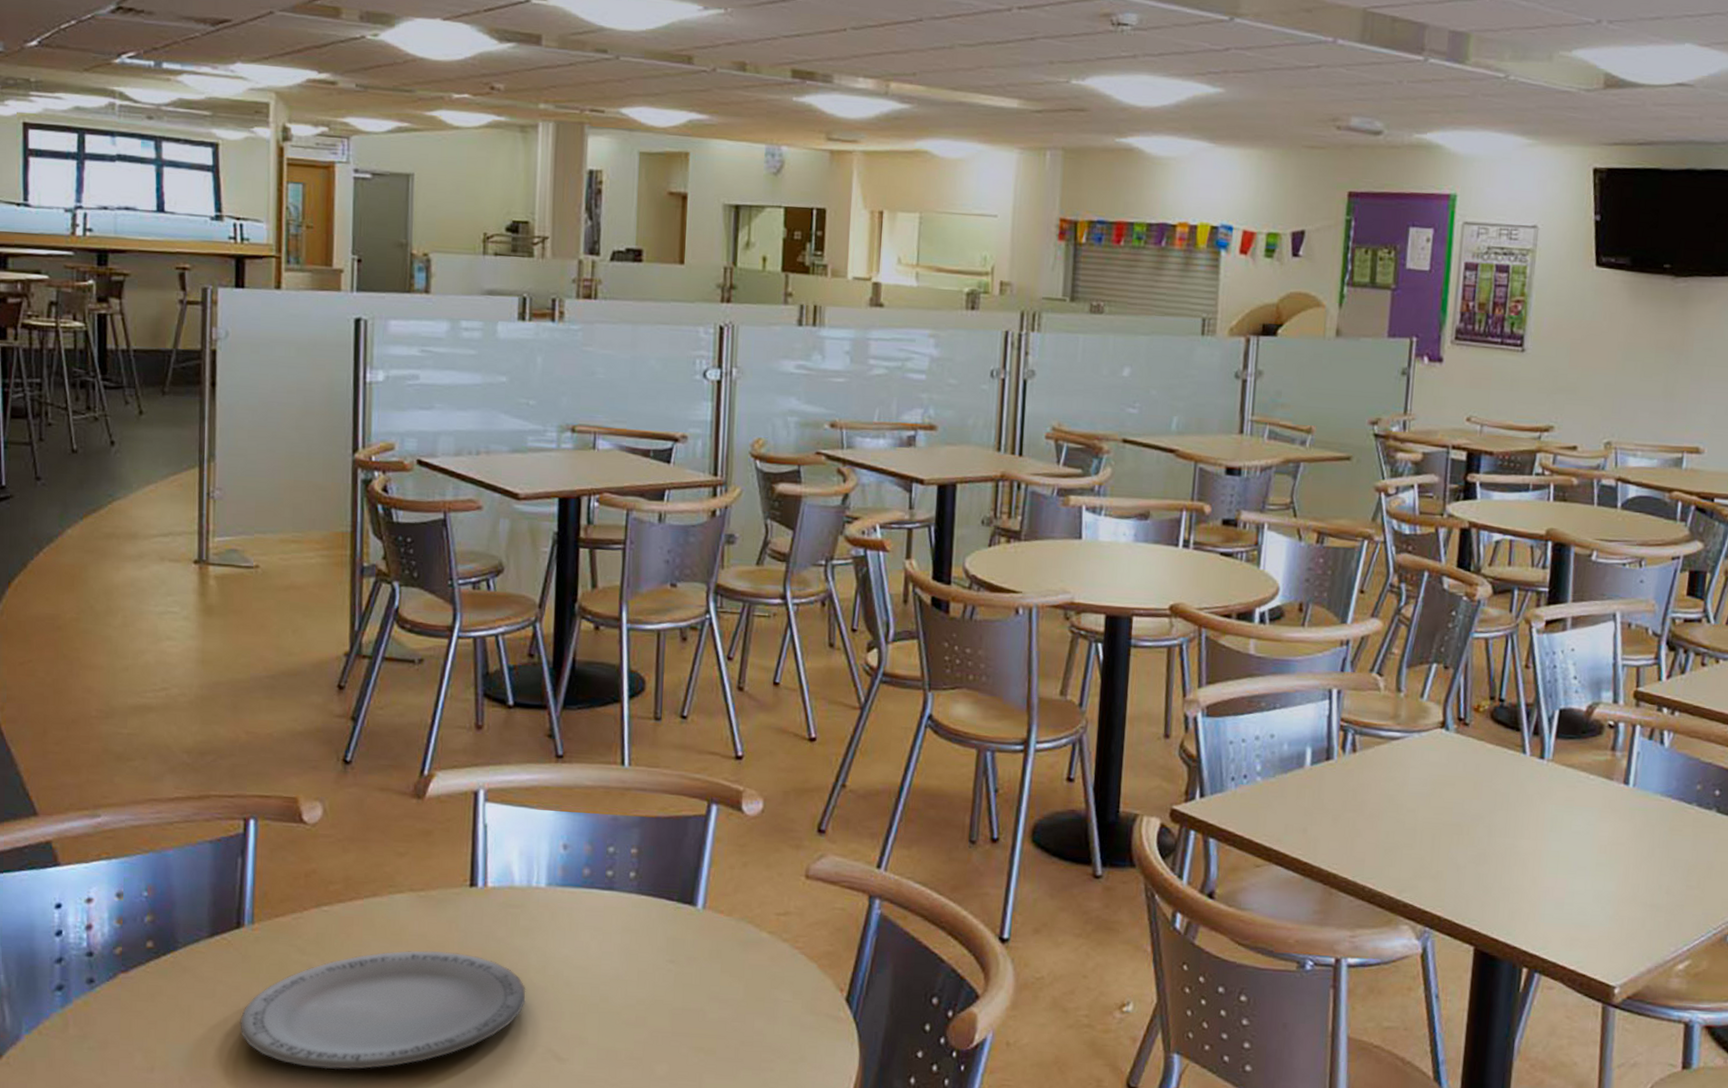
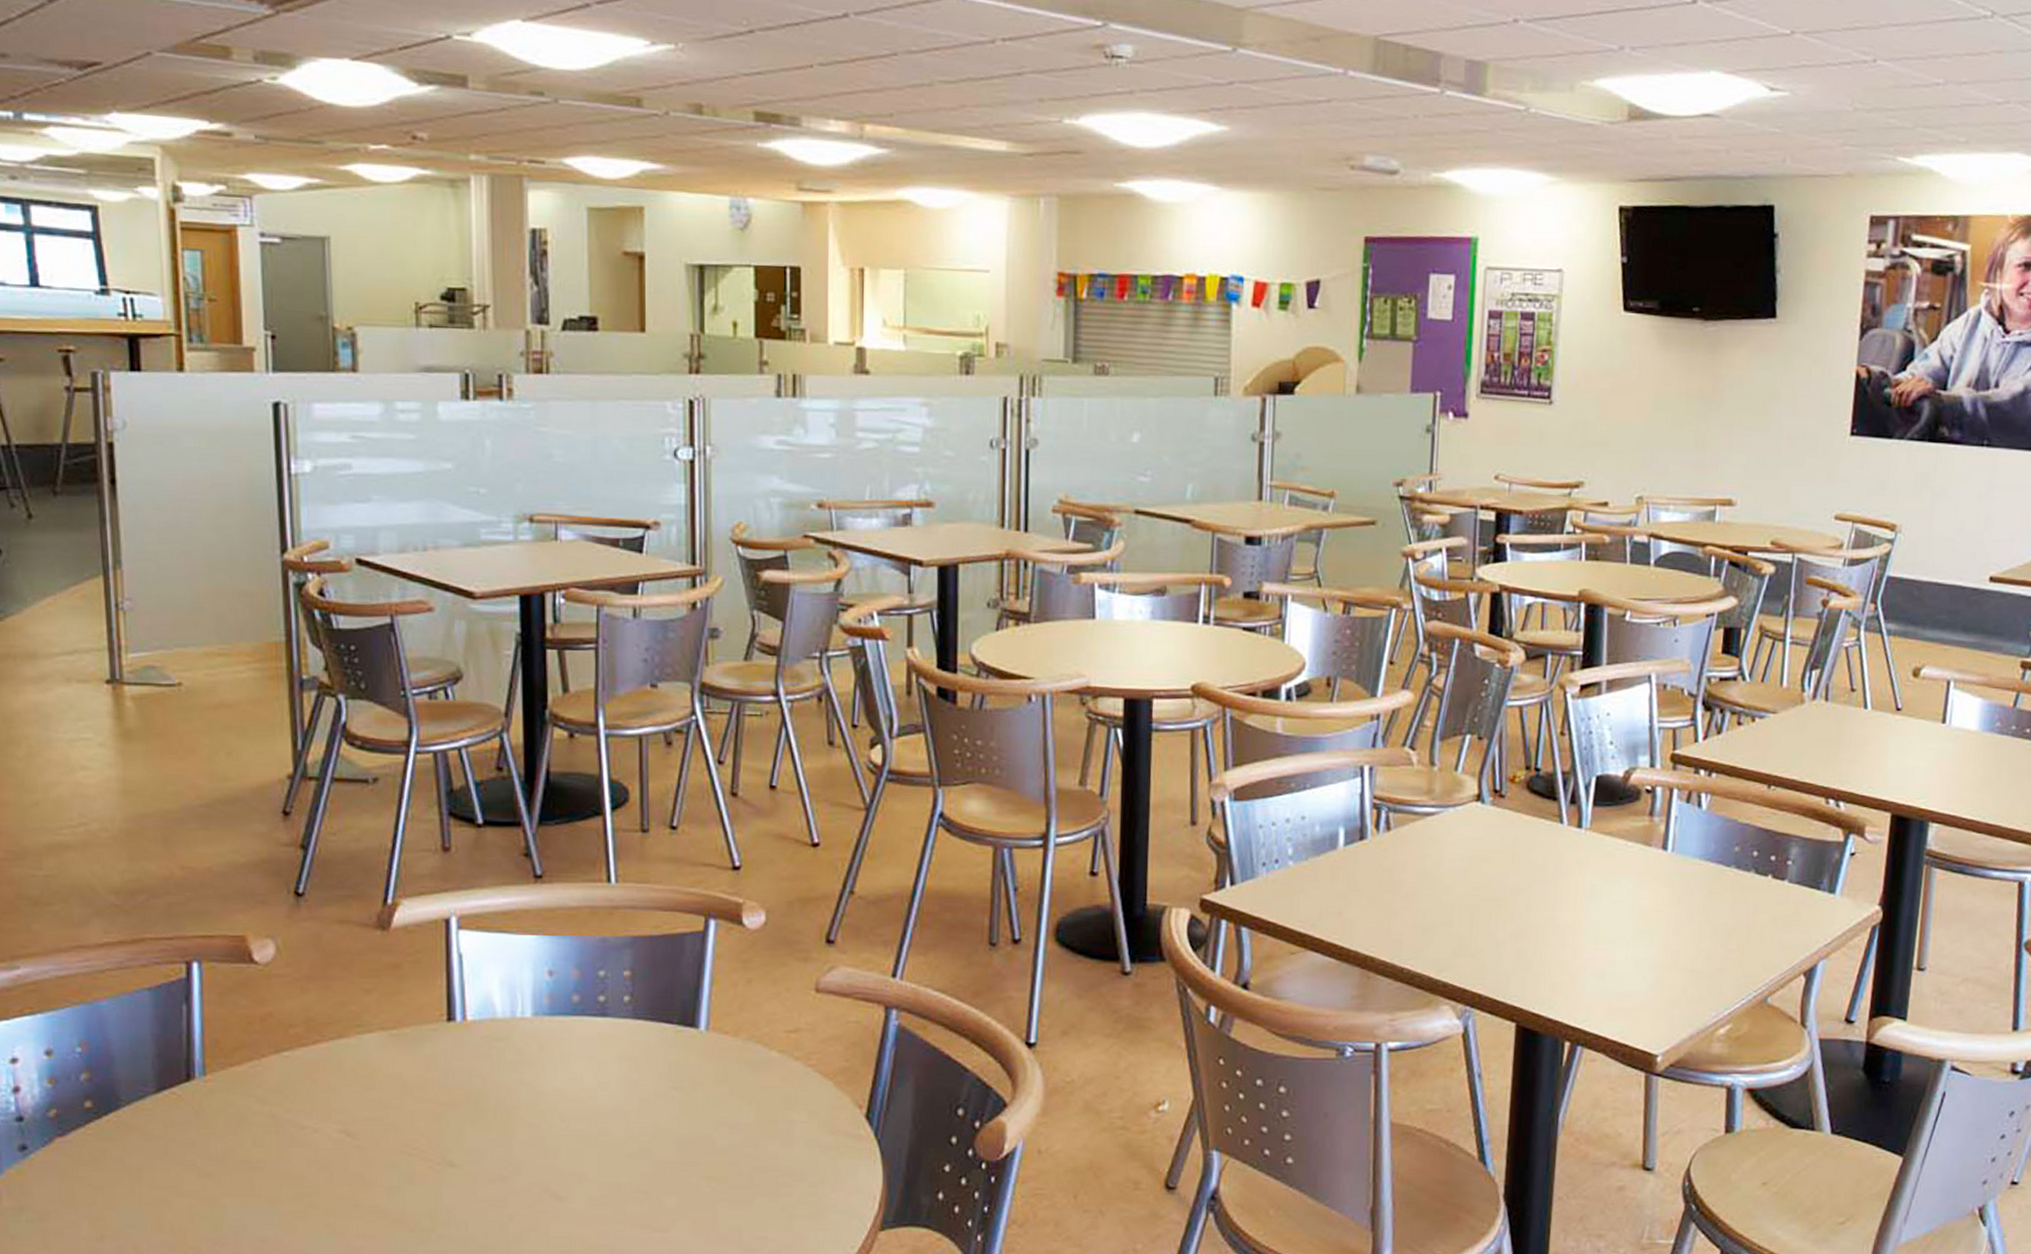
plate: present [240,950,526,1070] -> none [198,1092,517,1226]

